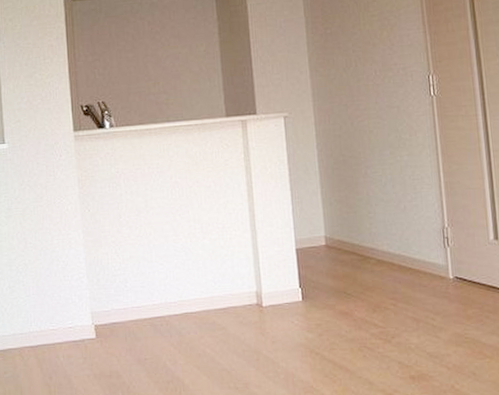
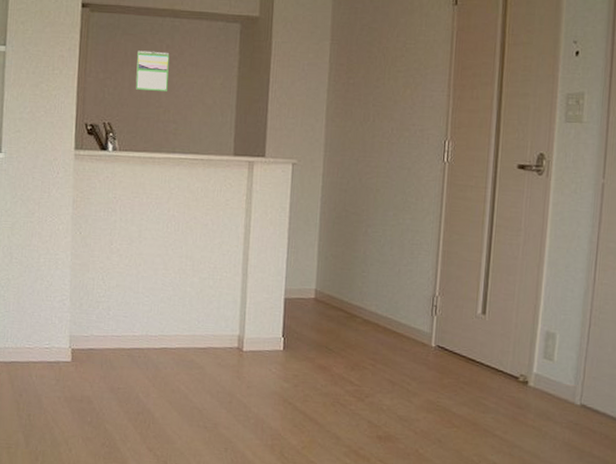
calendar: none [121,29,154,67] -> present [135,50,170,91]

